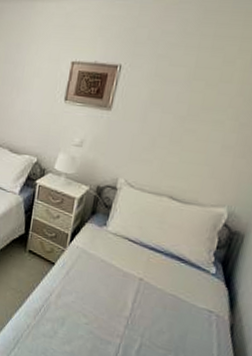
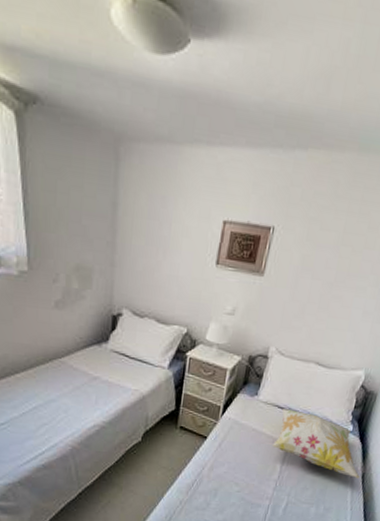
decorative pillow: none [122,242,227,329] -> present [271,409,360,478]

